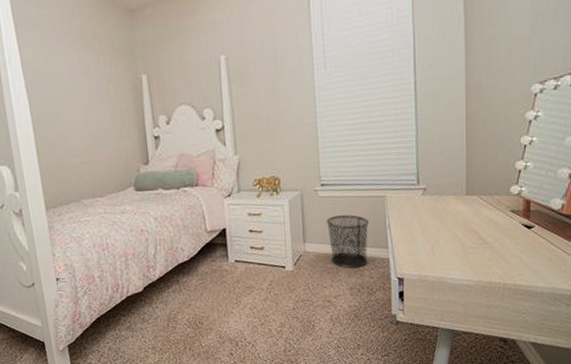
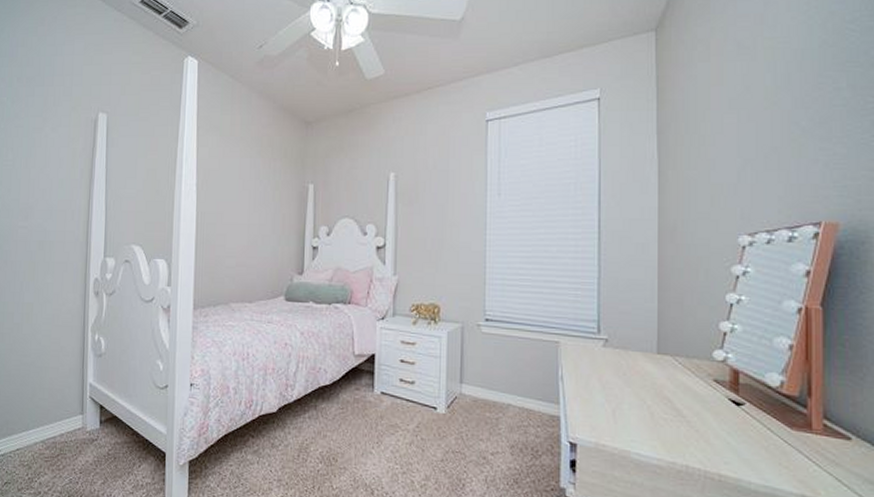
waste bin: present [326,215,369,269] -> none [487,357,538,423]

